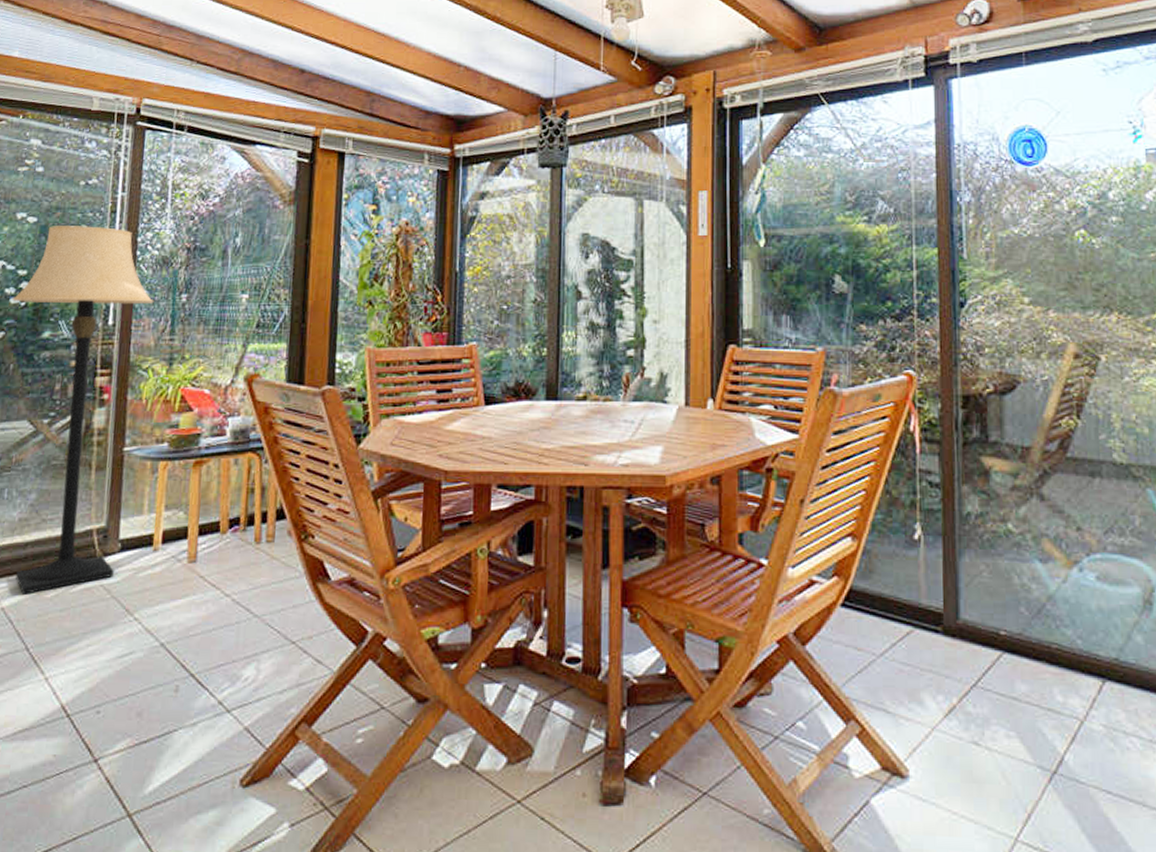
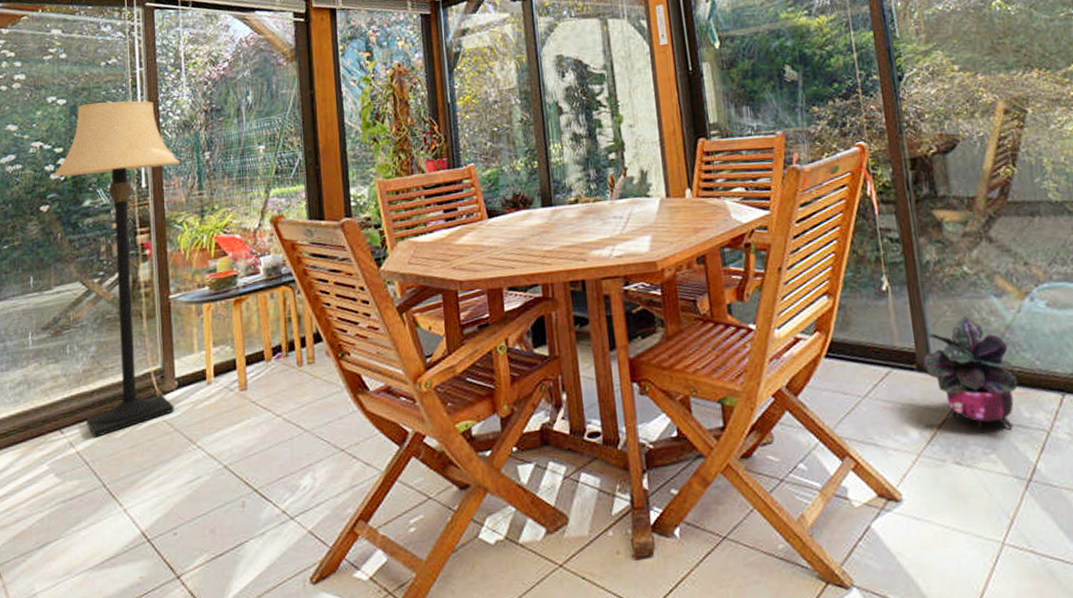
potted plant: none [949,578,1054,711] -> present [922,315,1018,429]

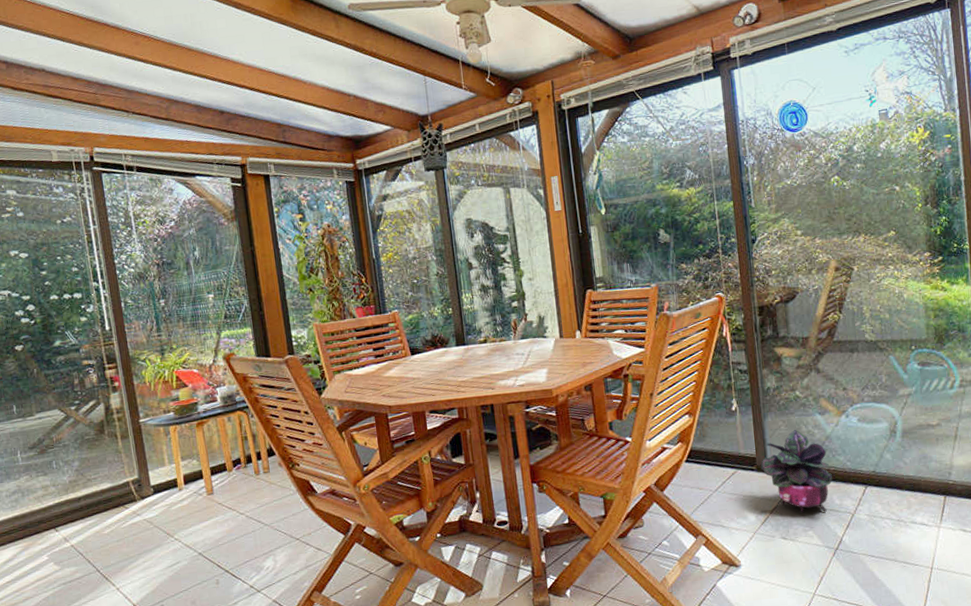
lamp: present [52,100,181,438] -> none [22,254,152,534]

